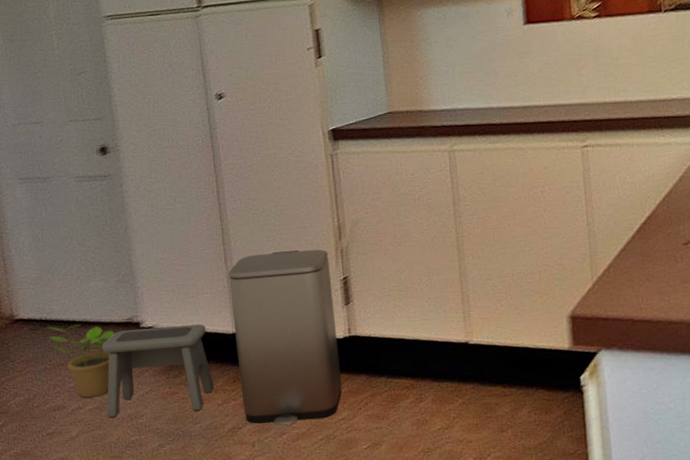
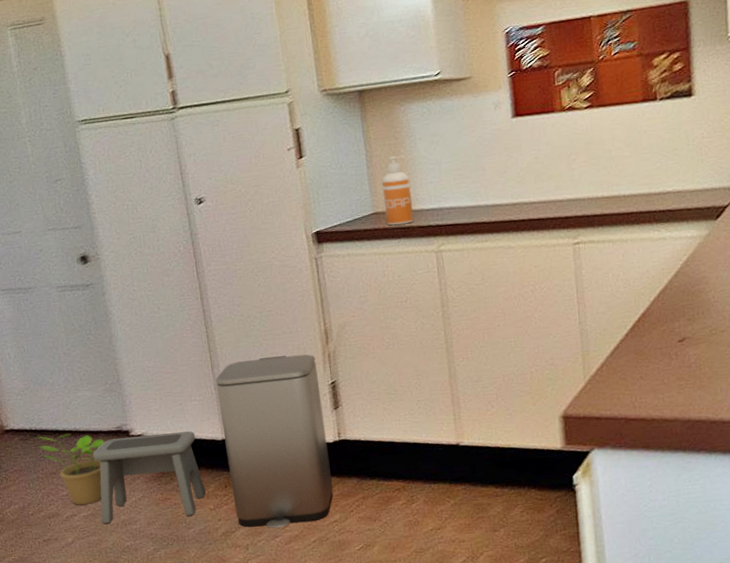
soap dispenser: none [397,58,428,125] -> present [381,155,414,226]

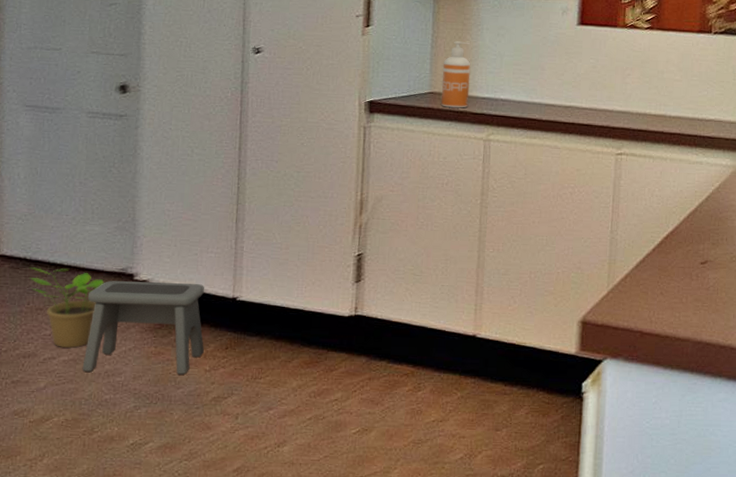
pedal bin: present [215,354,333,529] -> none [231,219,346,400]

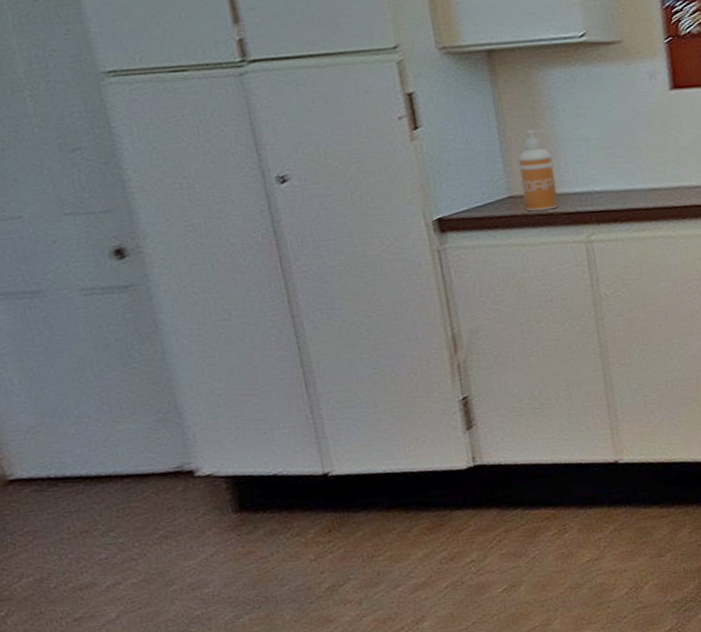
potted plant: present [29,267,104,349] -> none [58,479,158,570]
step stool: present [82,281,205,375] -> none [141,466,303,591]

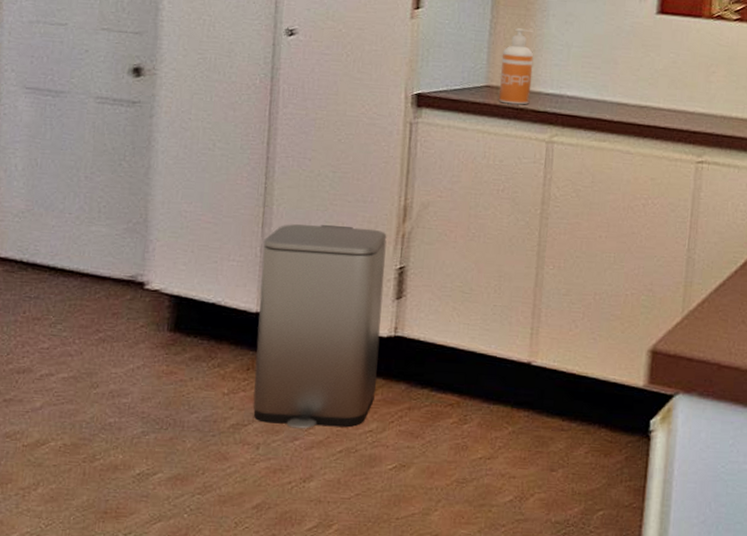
pedal bin: none [311,365,469,578] -> present [252,224,387,429]

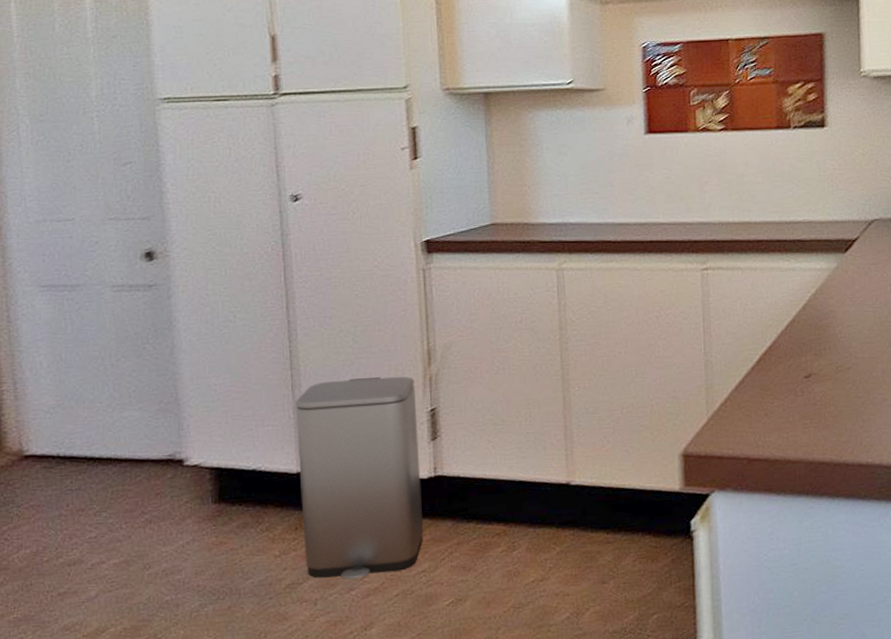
soap dispenser: present [499,28,534,105] -> none [502,164,536,239]

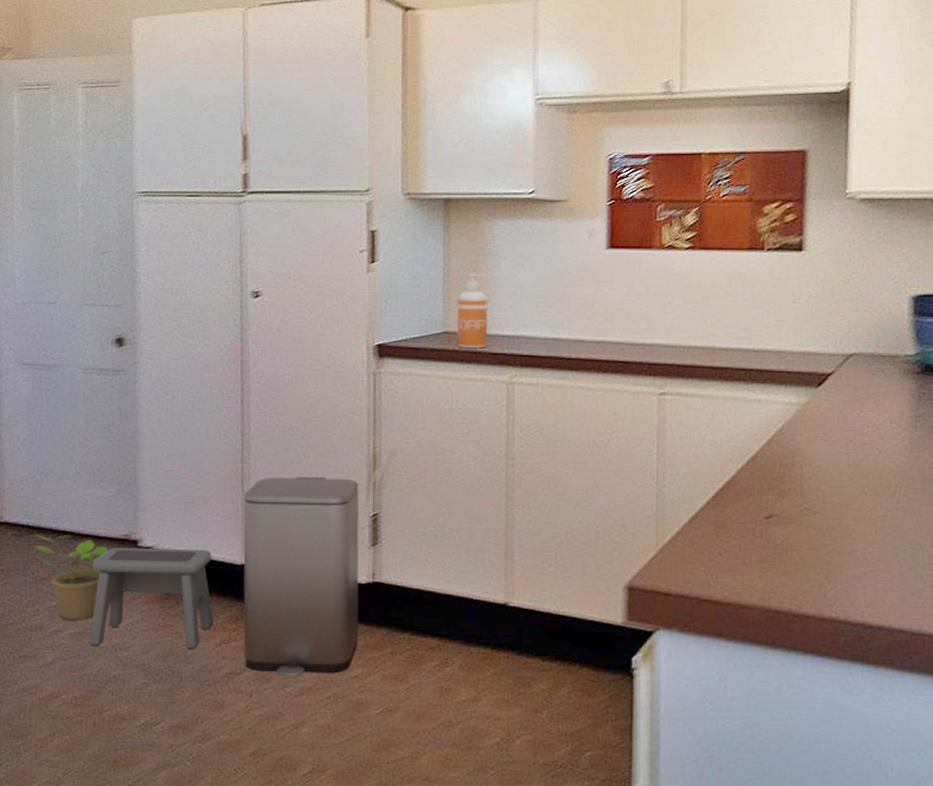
potted plant: none [65,462,150,550] -> present [32,534,108,621]
step stool: none [133,462,271,574] -> present [89,548,213,649]
soap dispenser: none [502,164,536,239] -> present [457,274,488,349]

